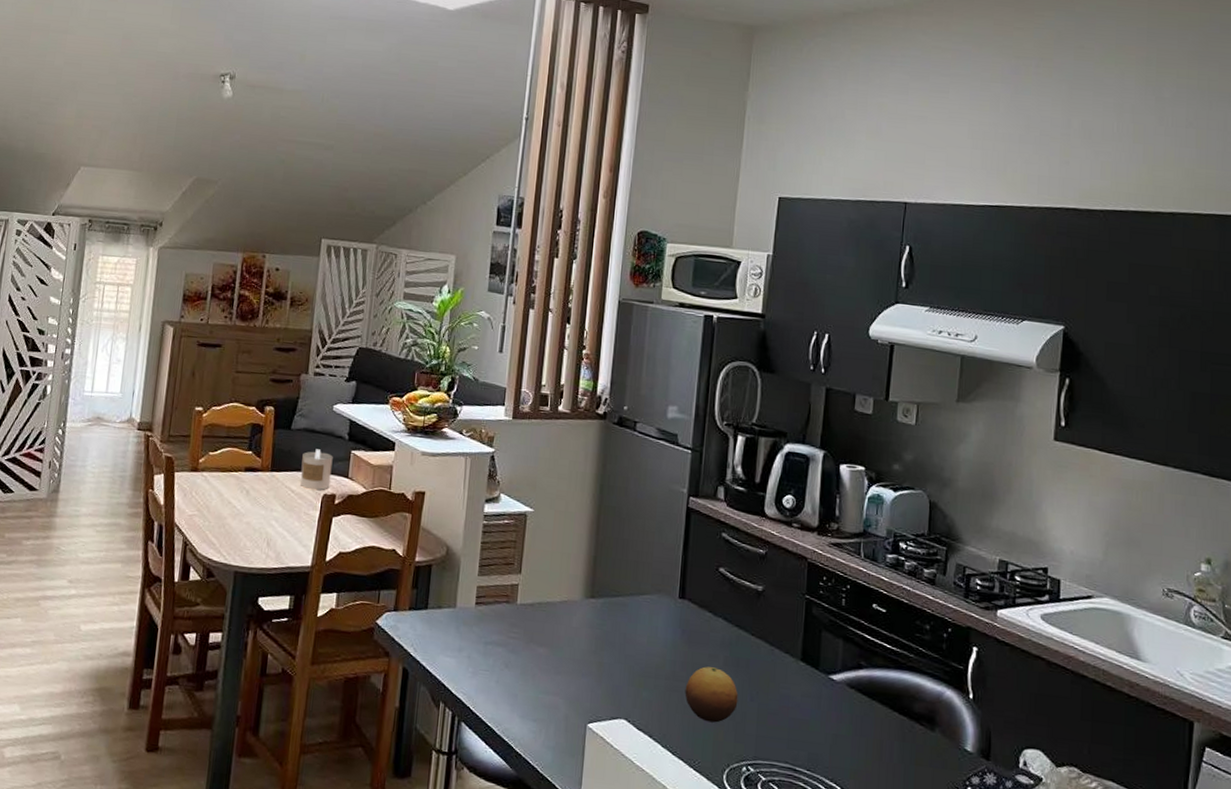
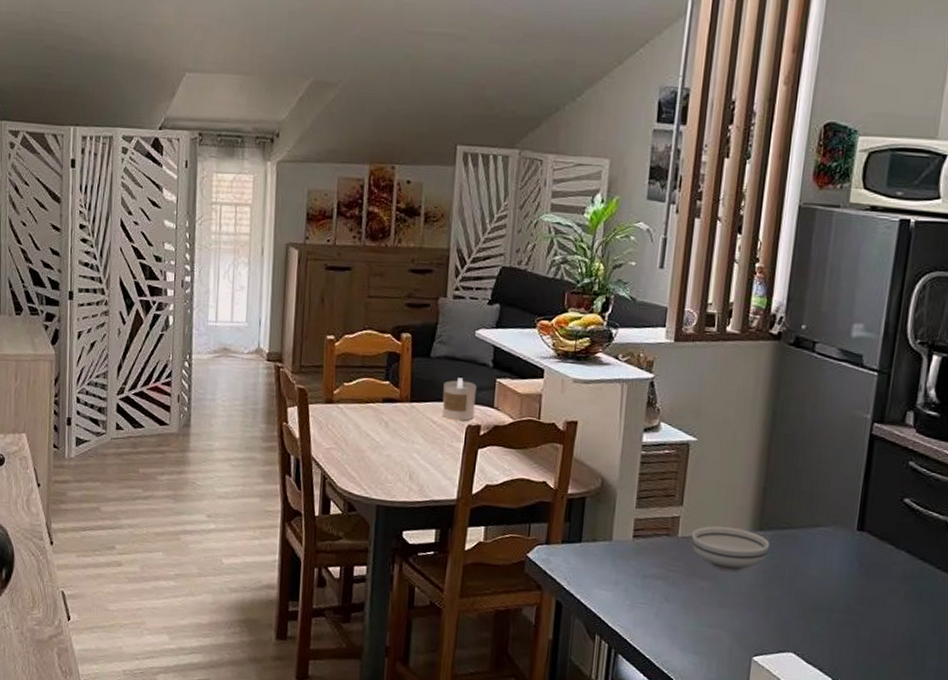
bowl: none [529,593,601,638] -> present [691,526,770,571]
fruit: present [685,666,739,723] -> none [859,600,919,657]

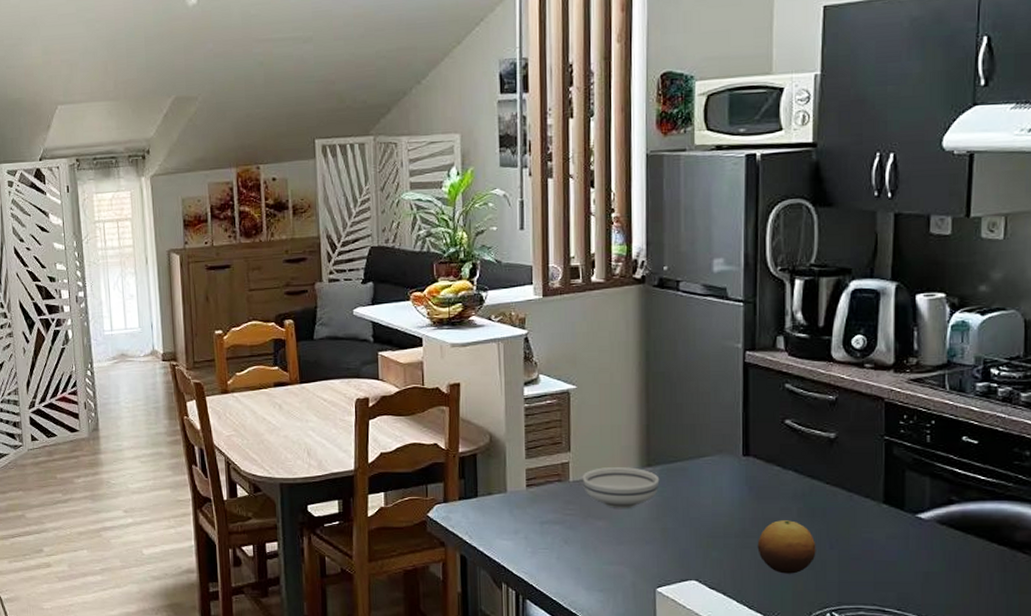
candle: present [442,377,477,422] -> none [329,355,362,396]
fruit: none [859,600,919,657] -> present [757,520,816,574]

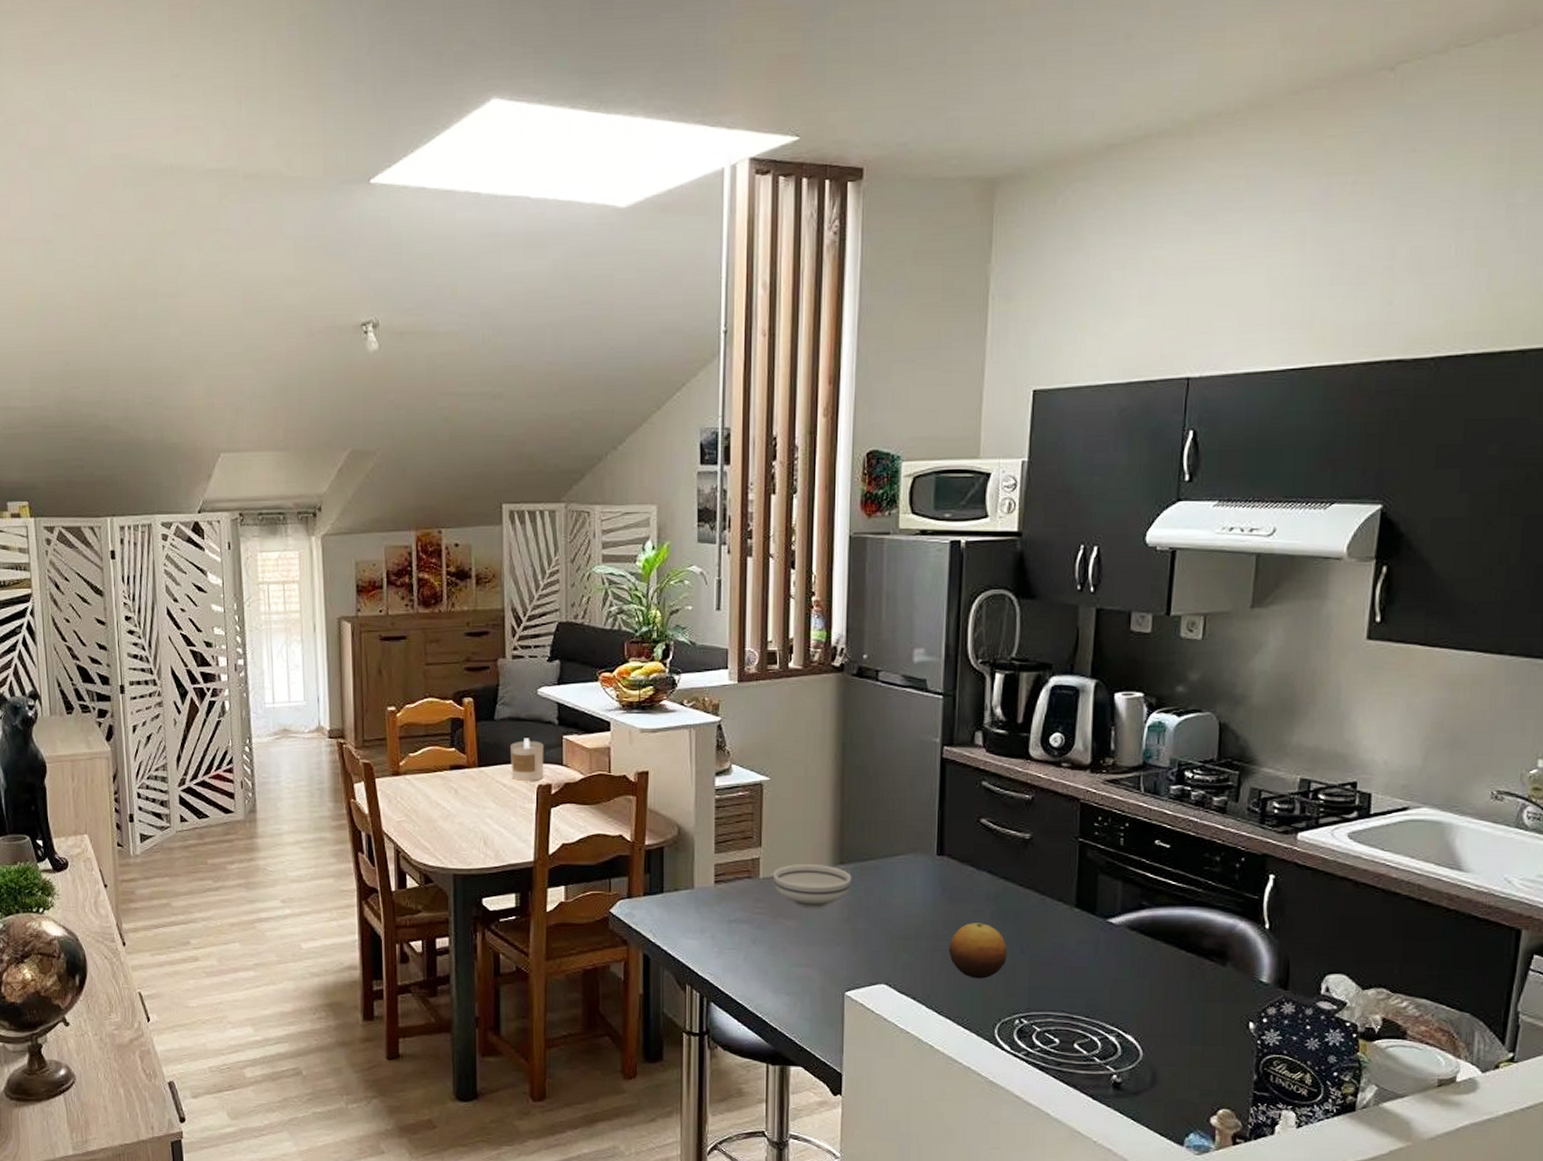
candle: none [329,355,362,396] -> present [510,738,544,782]

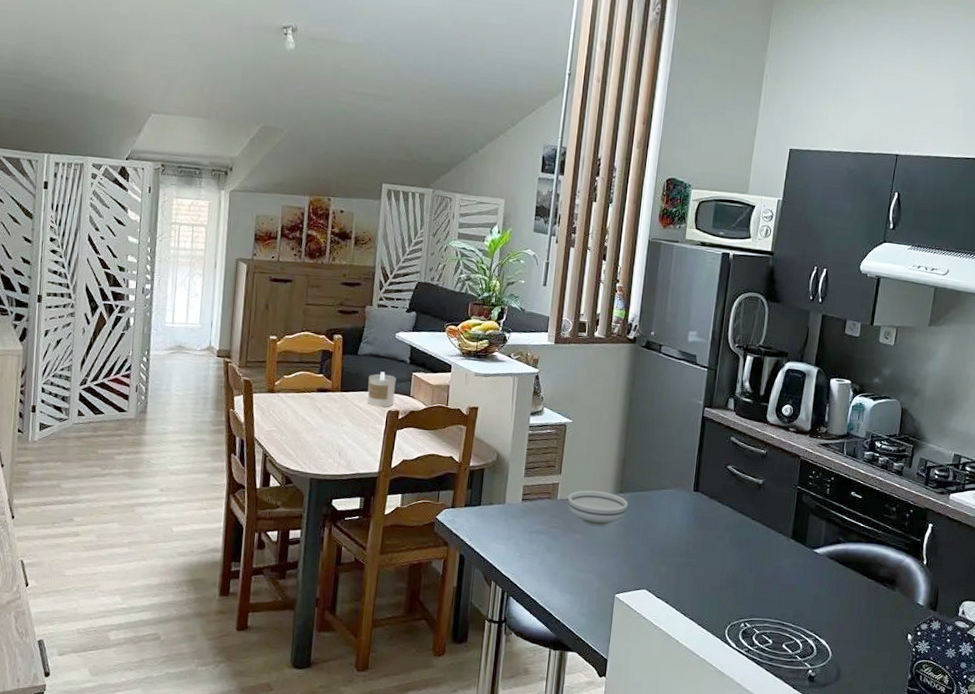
fruit: present [949,923,1008,979] -> none [696,546,740,590]

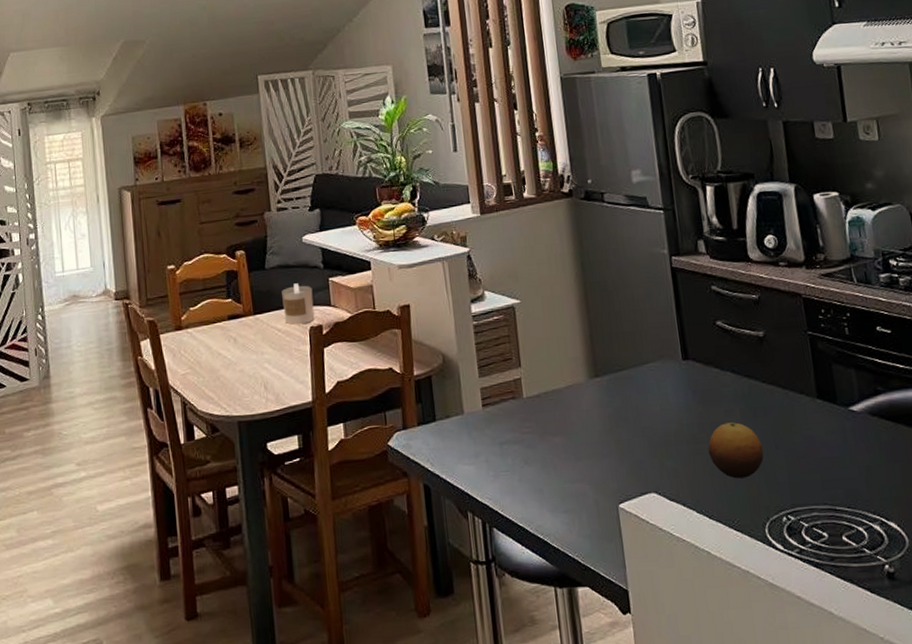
bowl: present [567,490,629,526] -> none [534,379,609,423]
fruit: none [696,546,740,590] -> present [708,422,764,479]

